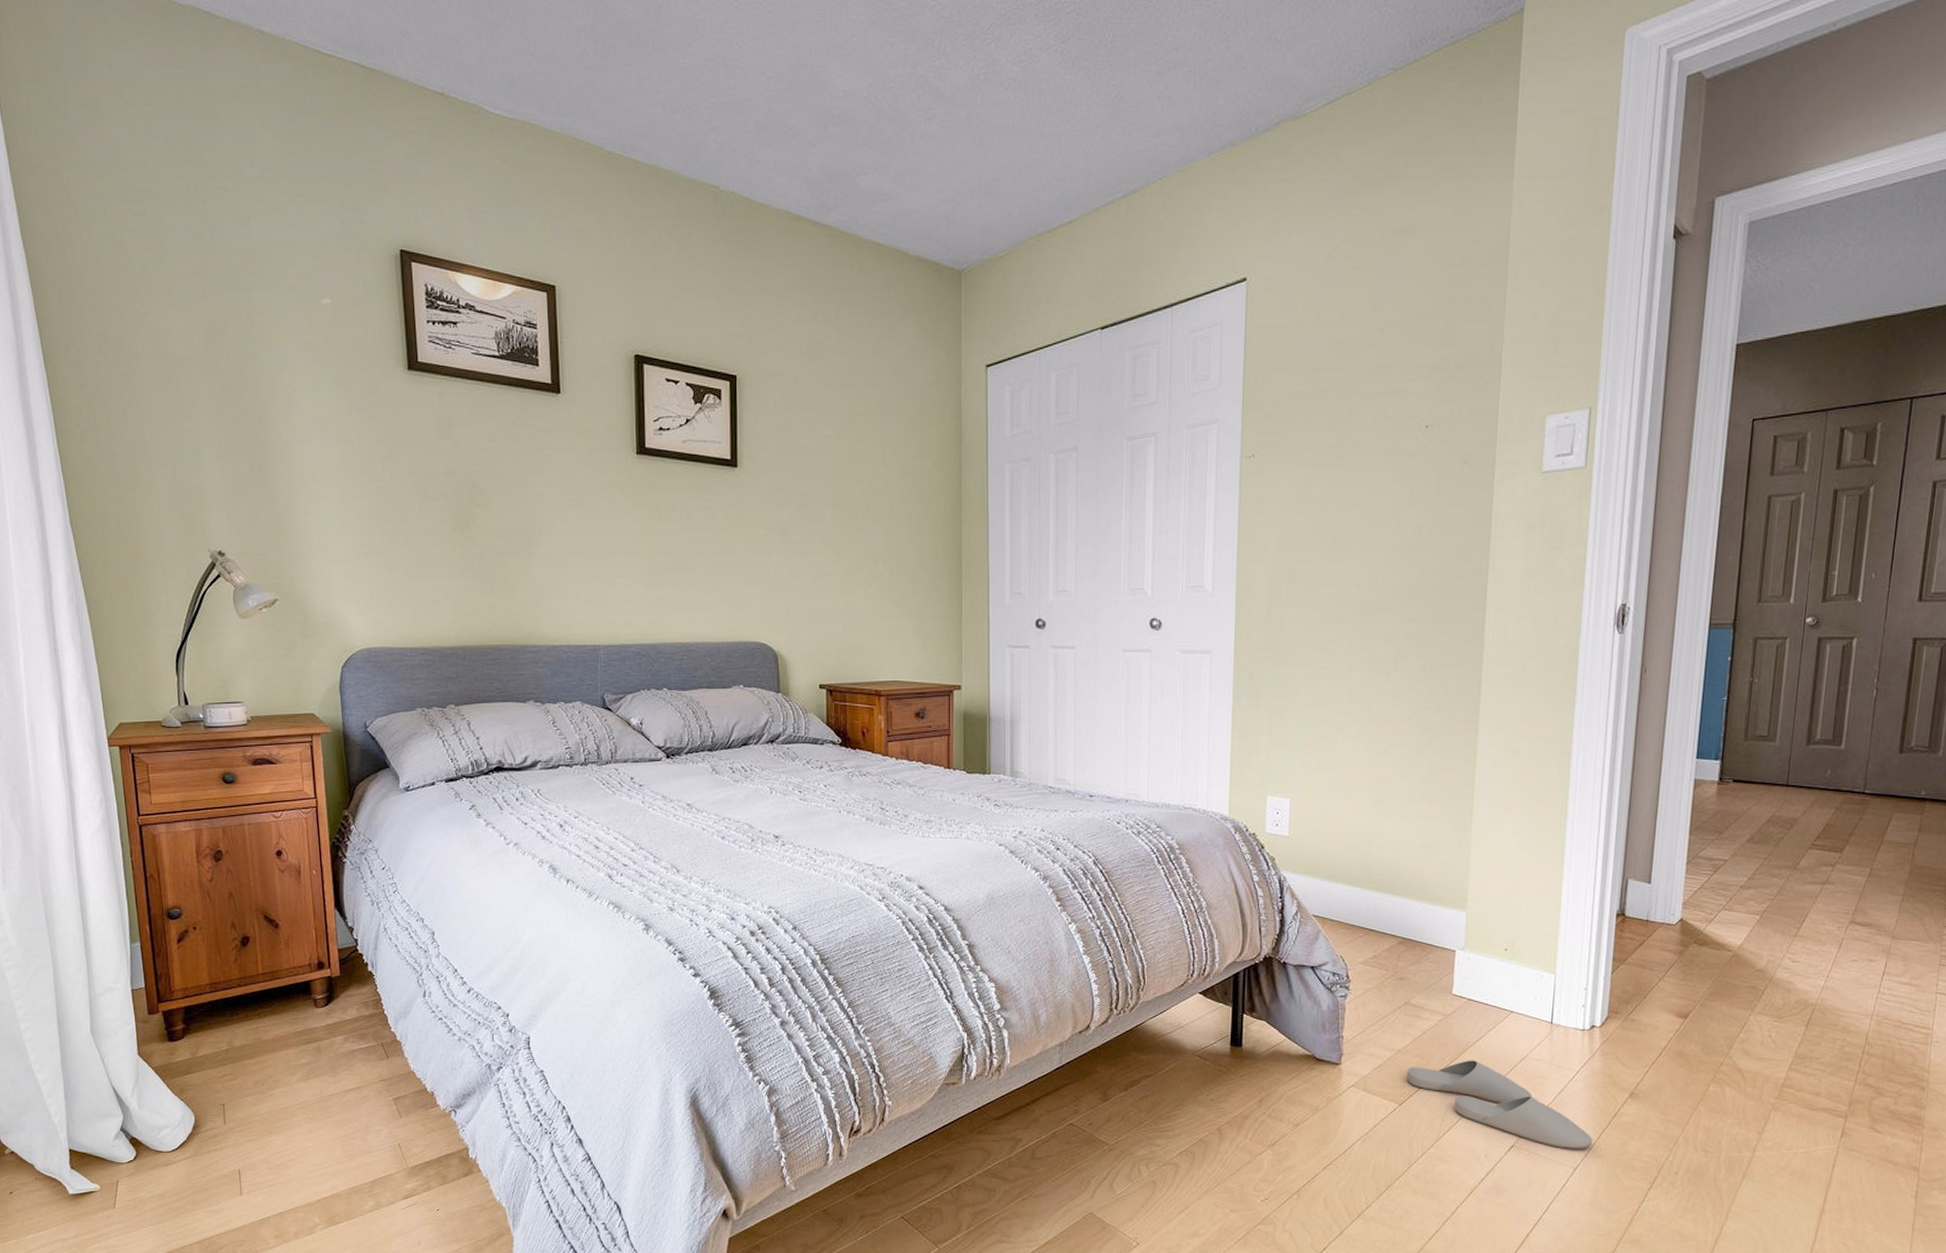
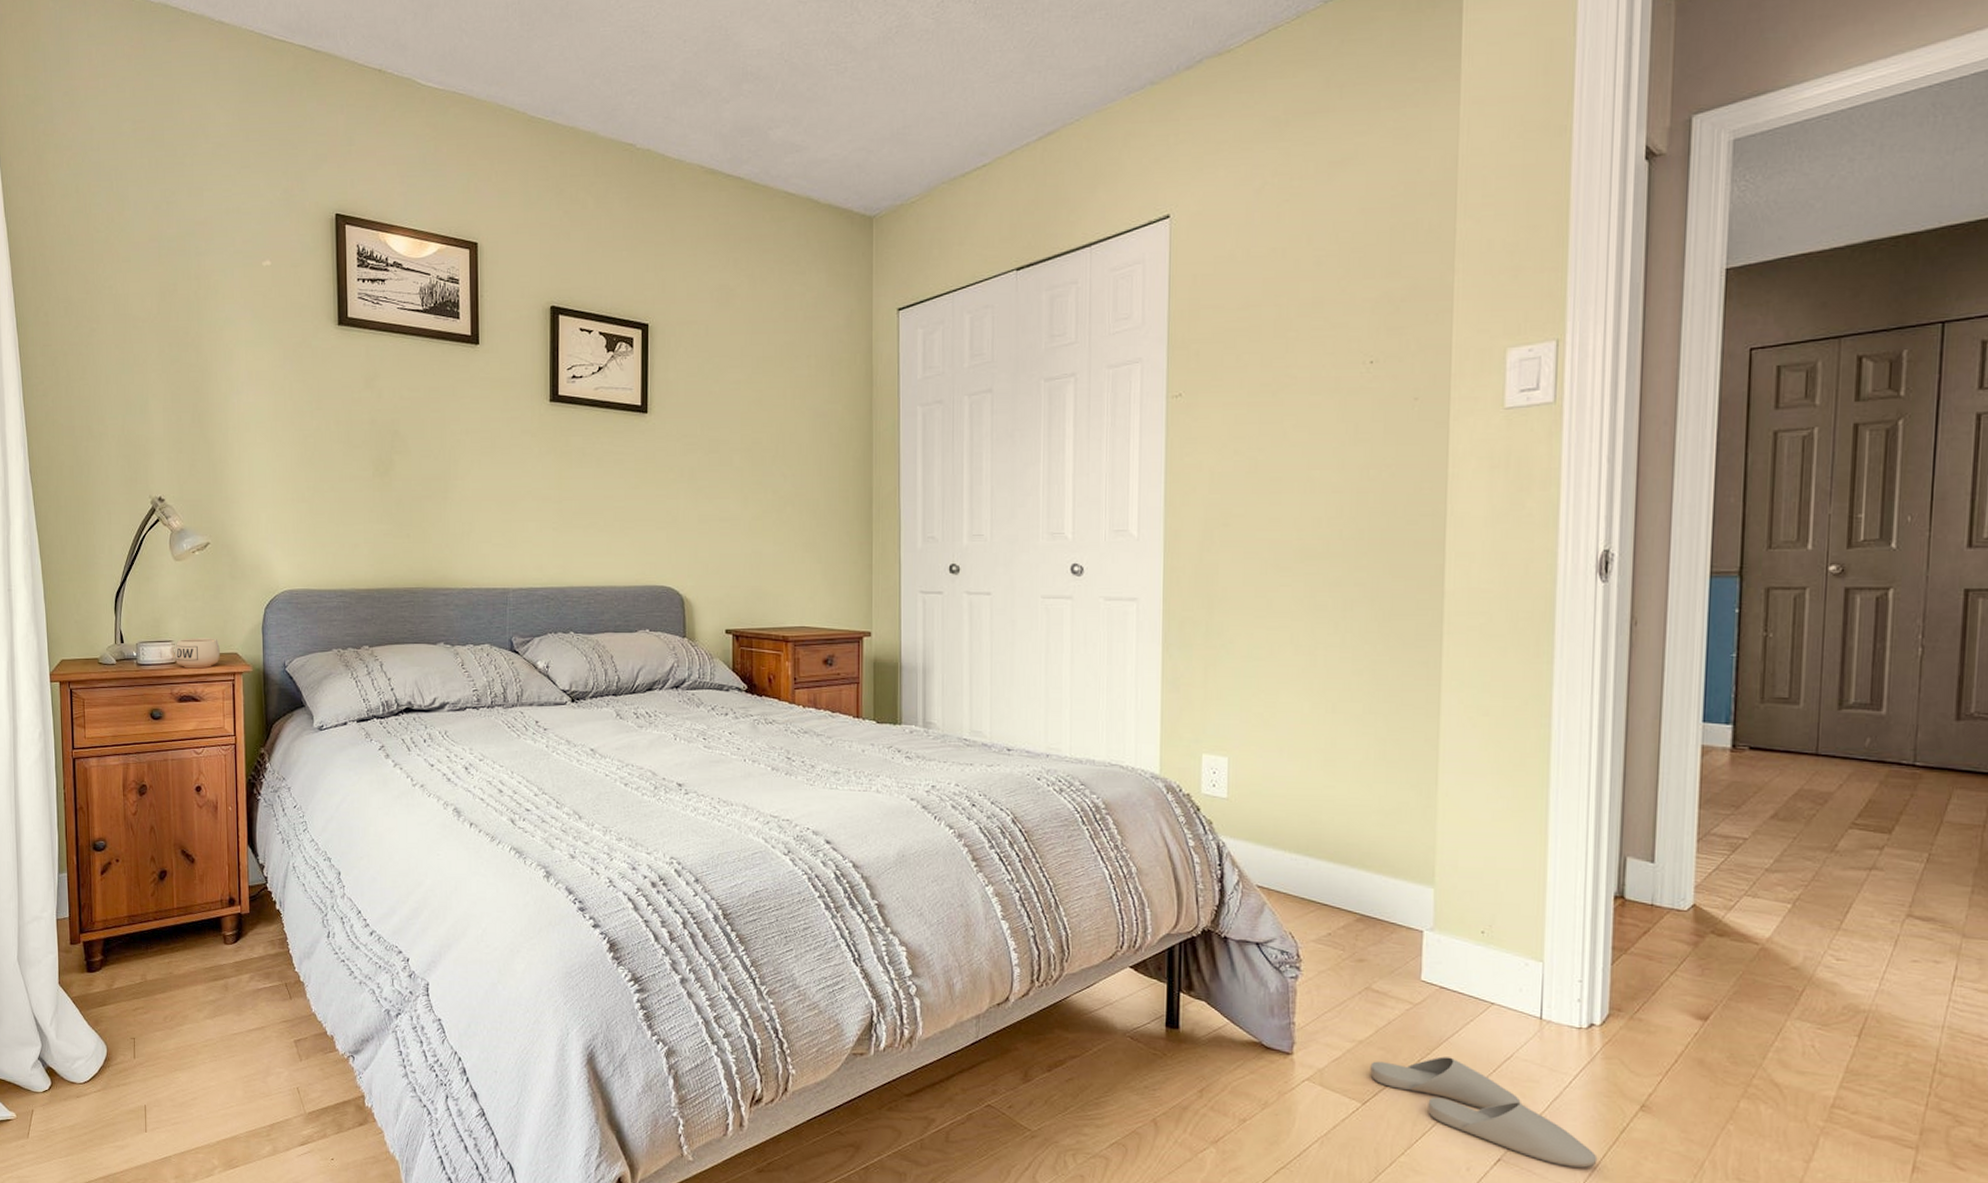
mug: none [245,698,296,732] -> present [175,638,220,670]

